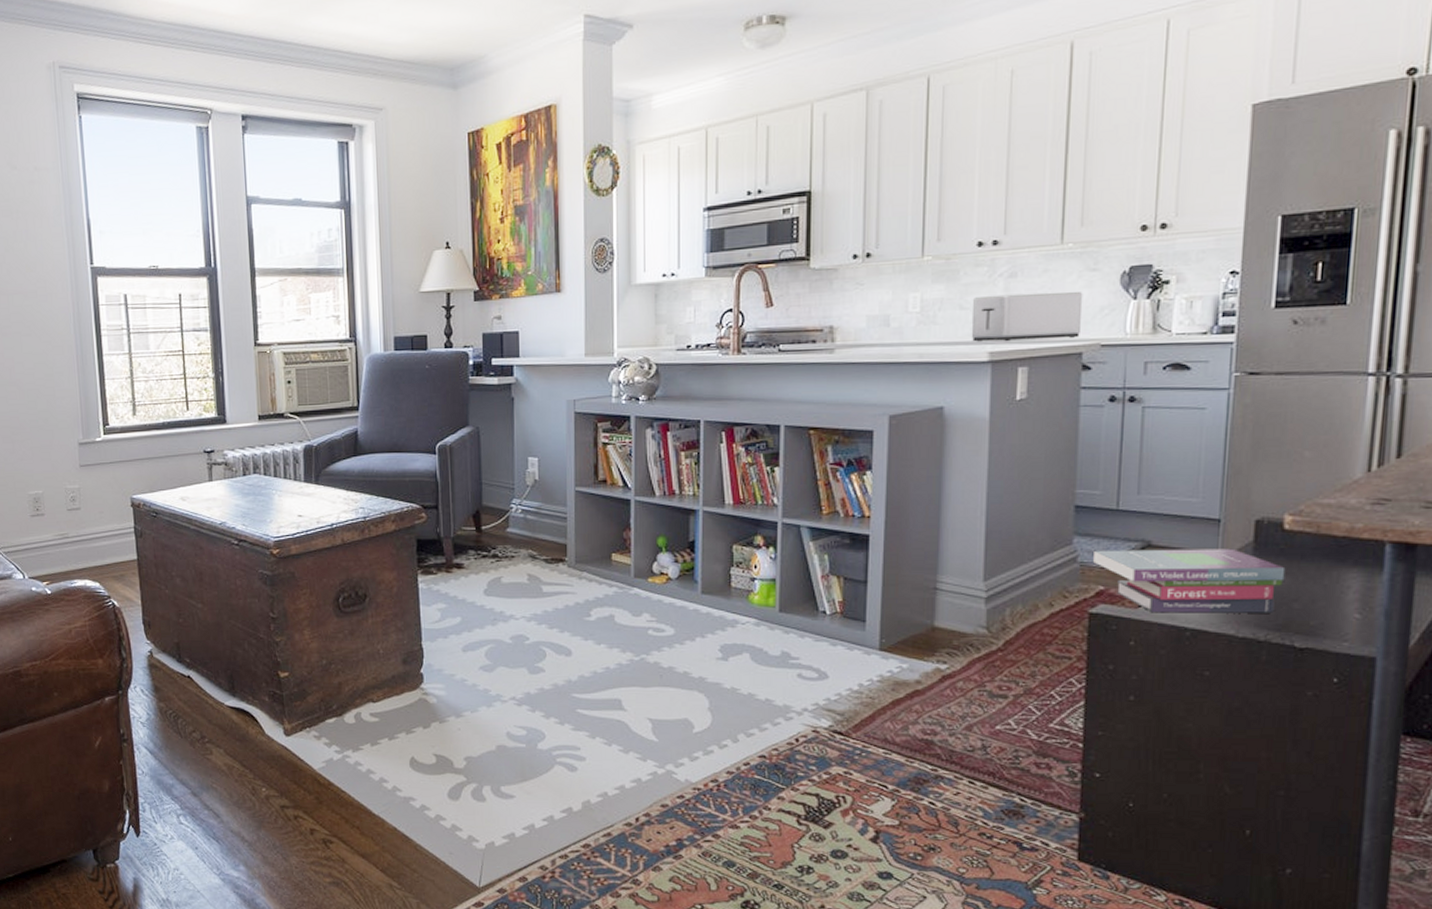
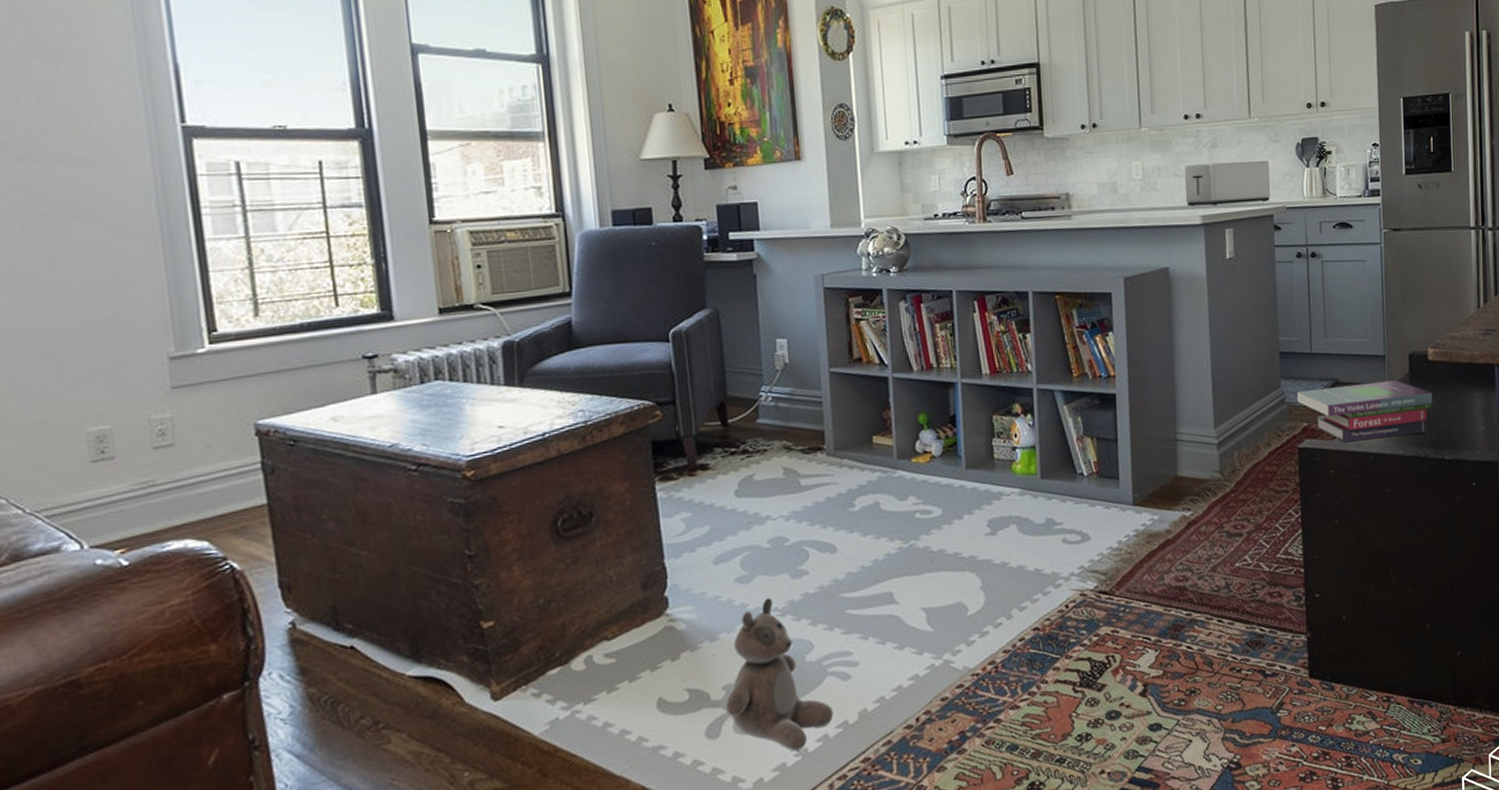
stuffed animal: none [466,687,559,825] -> present [725,597,834,751]

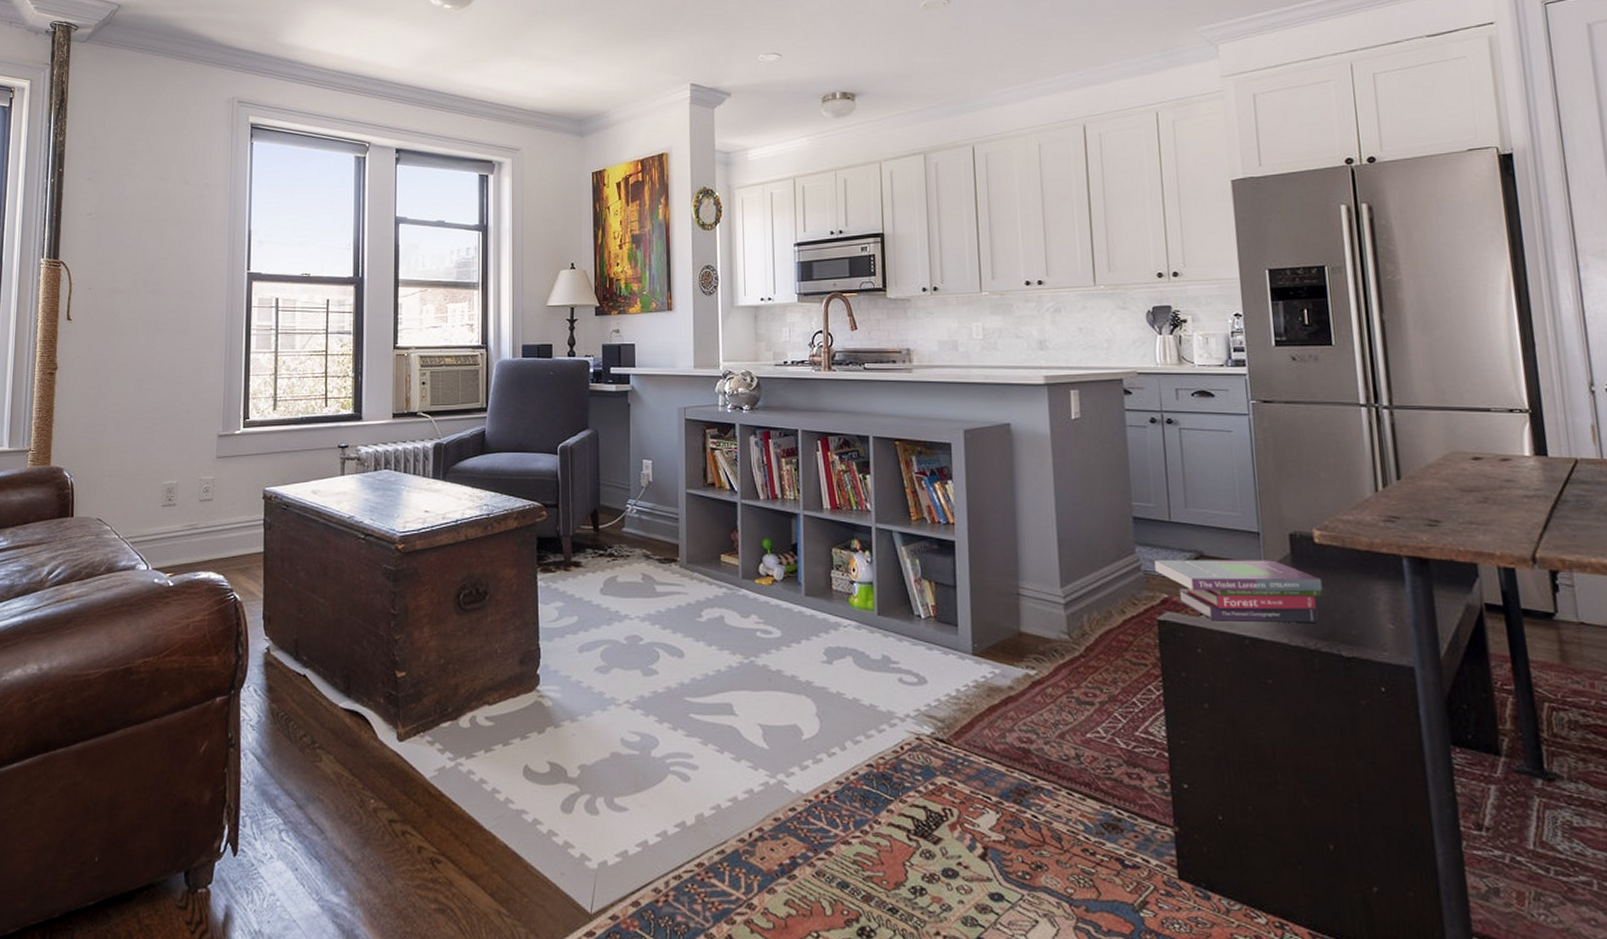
stuffed animal: present [725,597,834,751] -> none [580,690,673,841]
toaster: present [1185,160,1271,207] -> none [1027,326,1119,368]

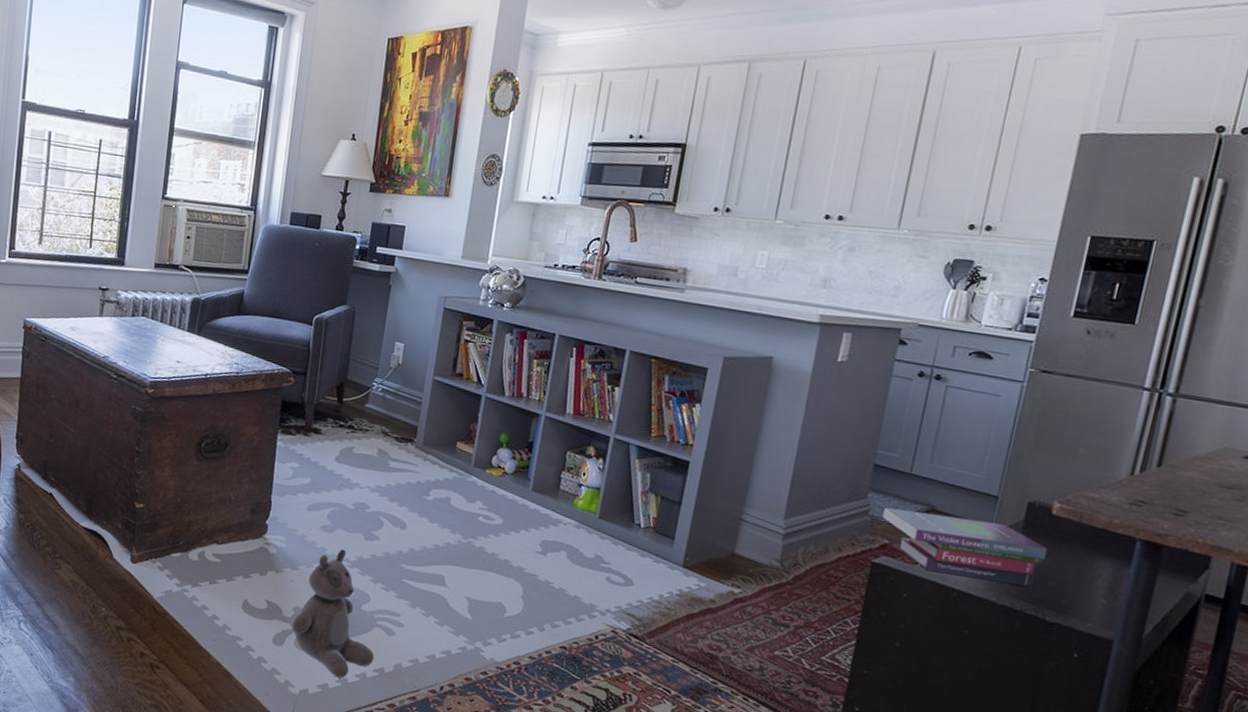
stuffed animal: none [580,690,673,841] -> present [292,549,375,679]

